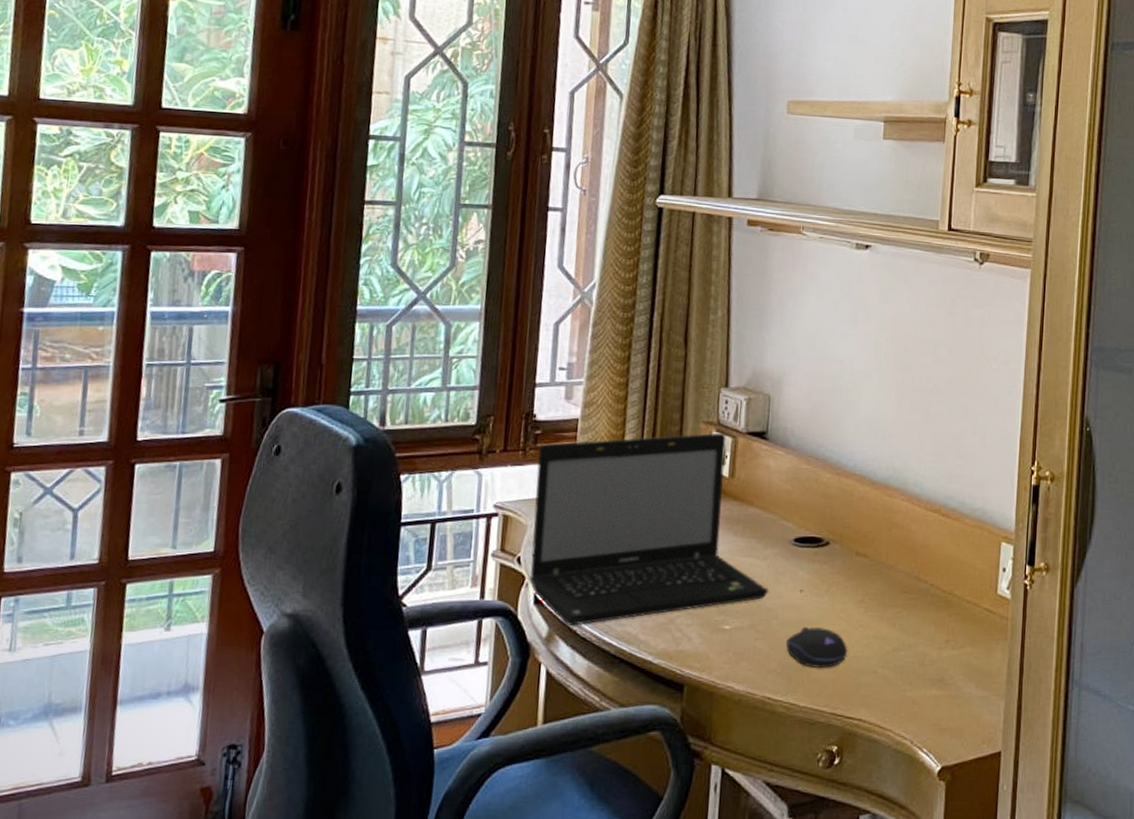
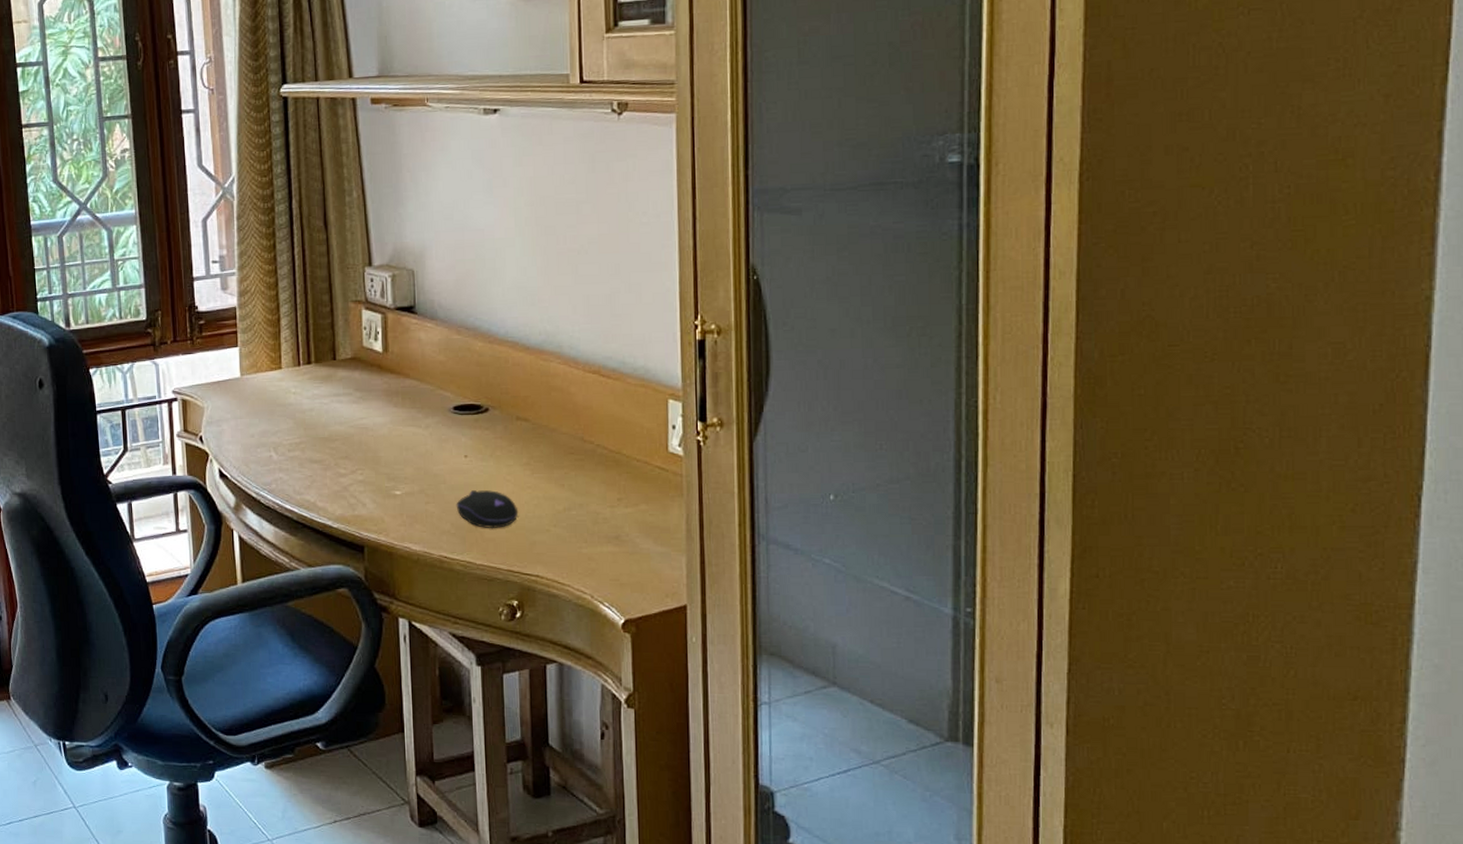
laptop: present [529,432,769,626] -> none [204,310,434,496]

